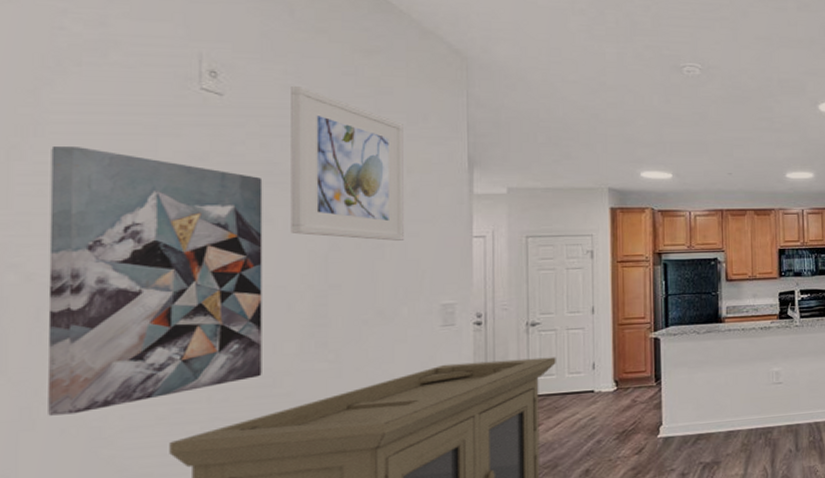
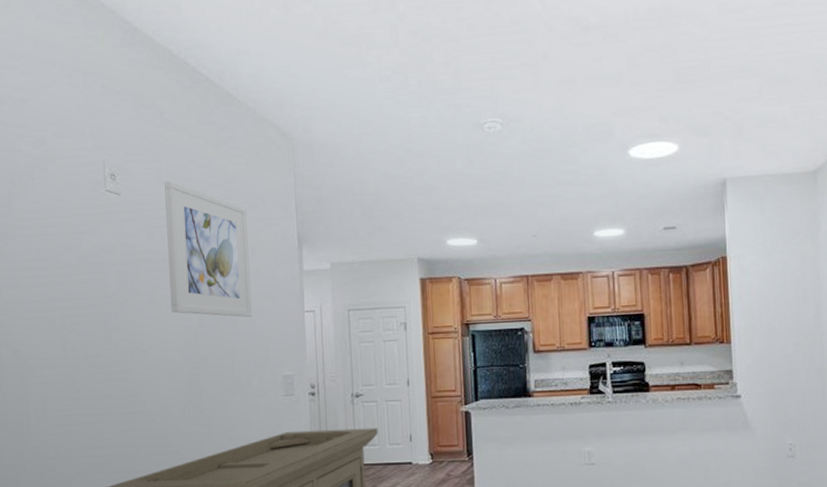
wall art: present [47,147,263,416] -> none [20,246,159,461]

